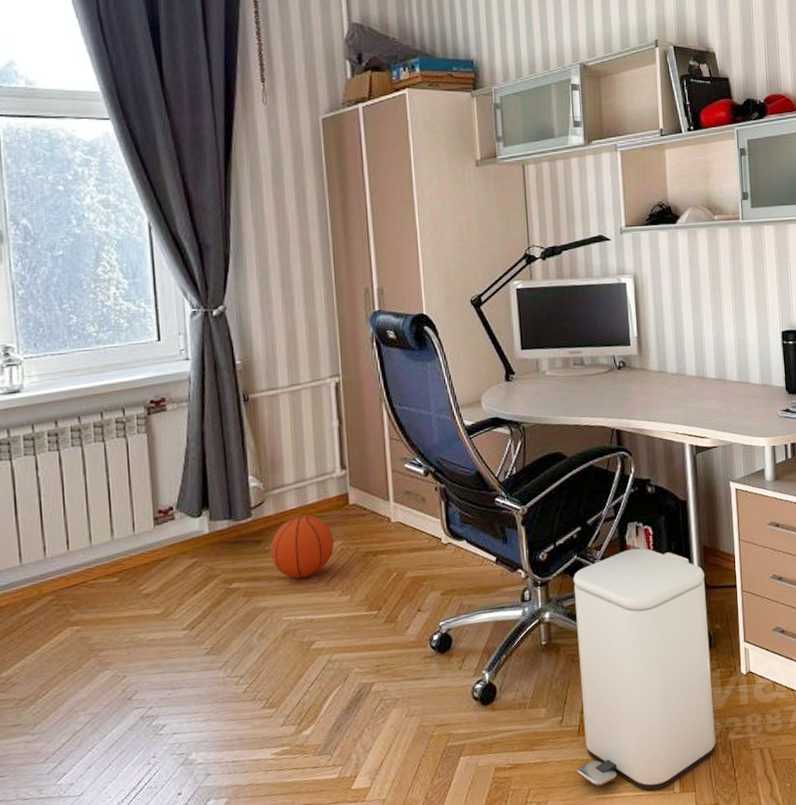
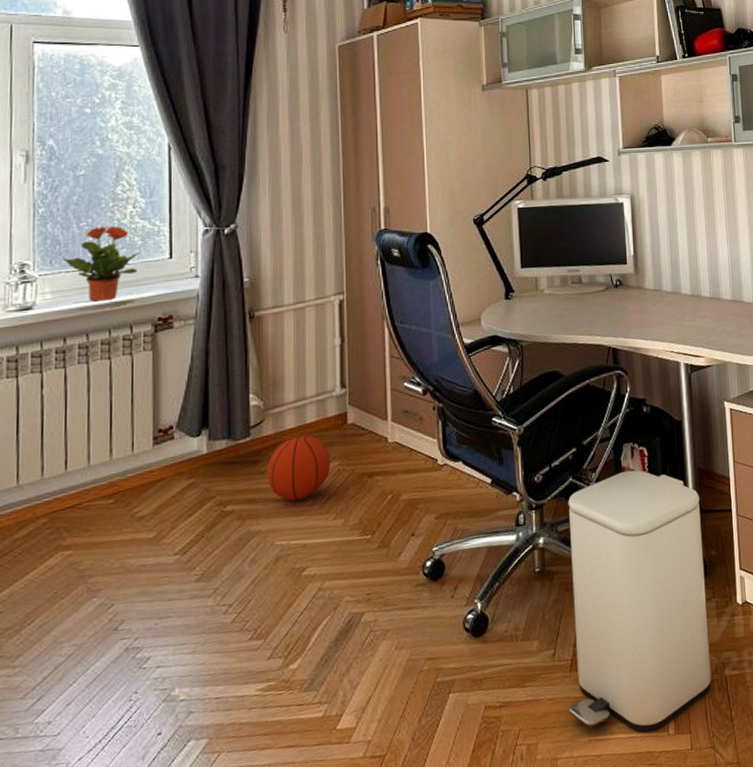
potted plant: none [47,307,128,386] -> present [63,225,142,303]

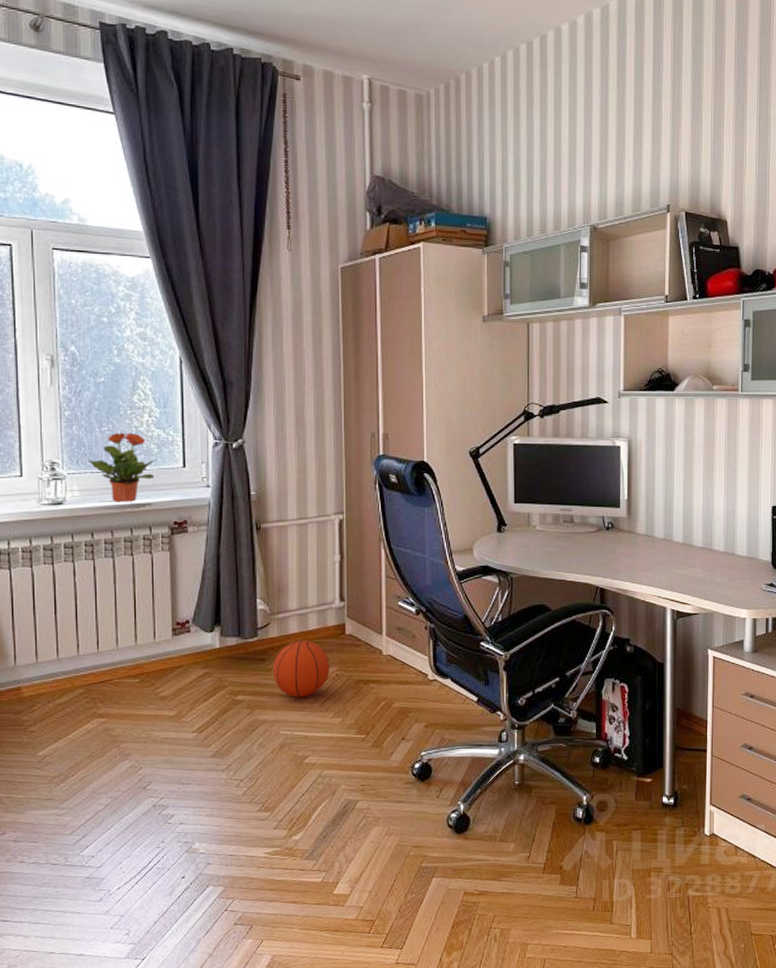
pedal bin: present [568,470,712,733] -> none [540,703,676,933]

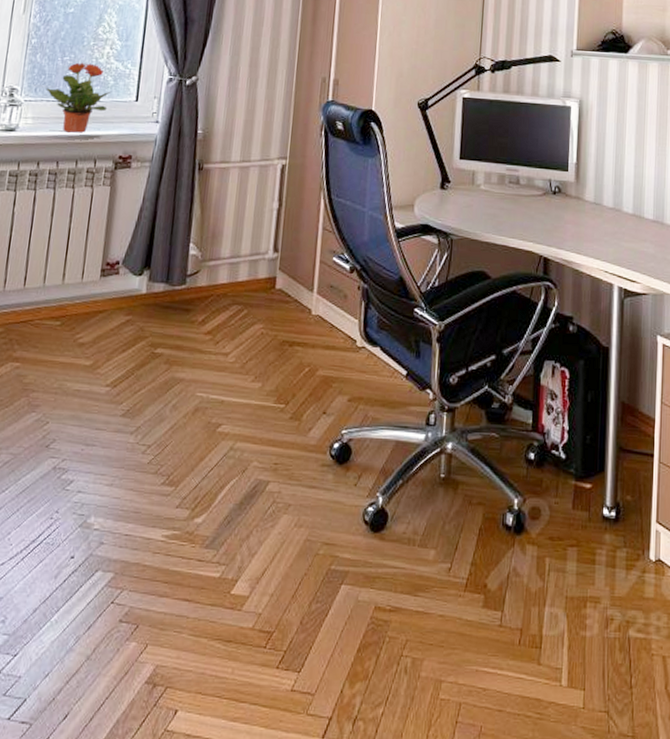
basketball: present [273,640,330,697] -> none [196,292,256,356]

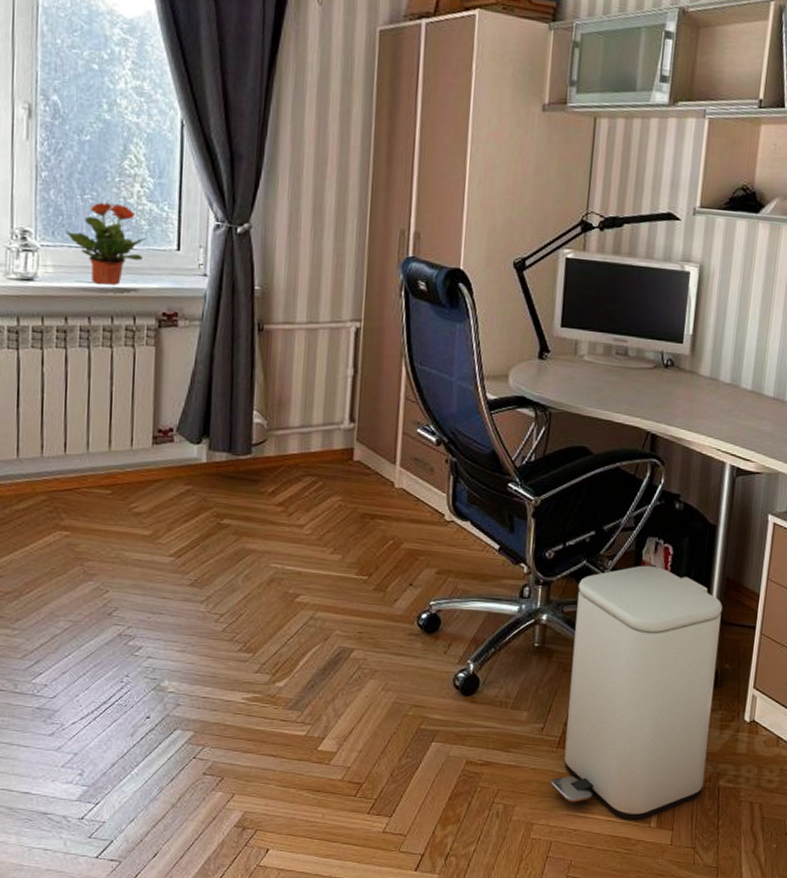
pedal bin: none [458,390,620,677] -> present [550,565,722,820]

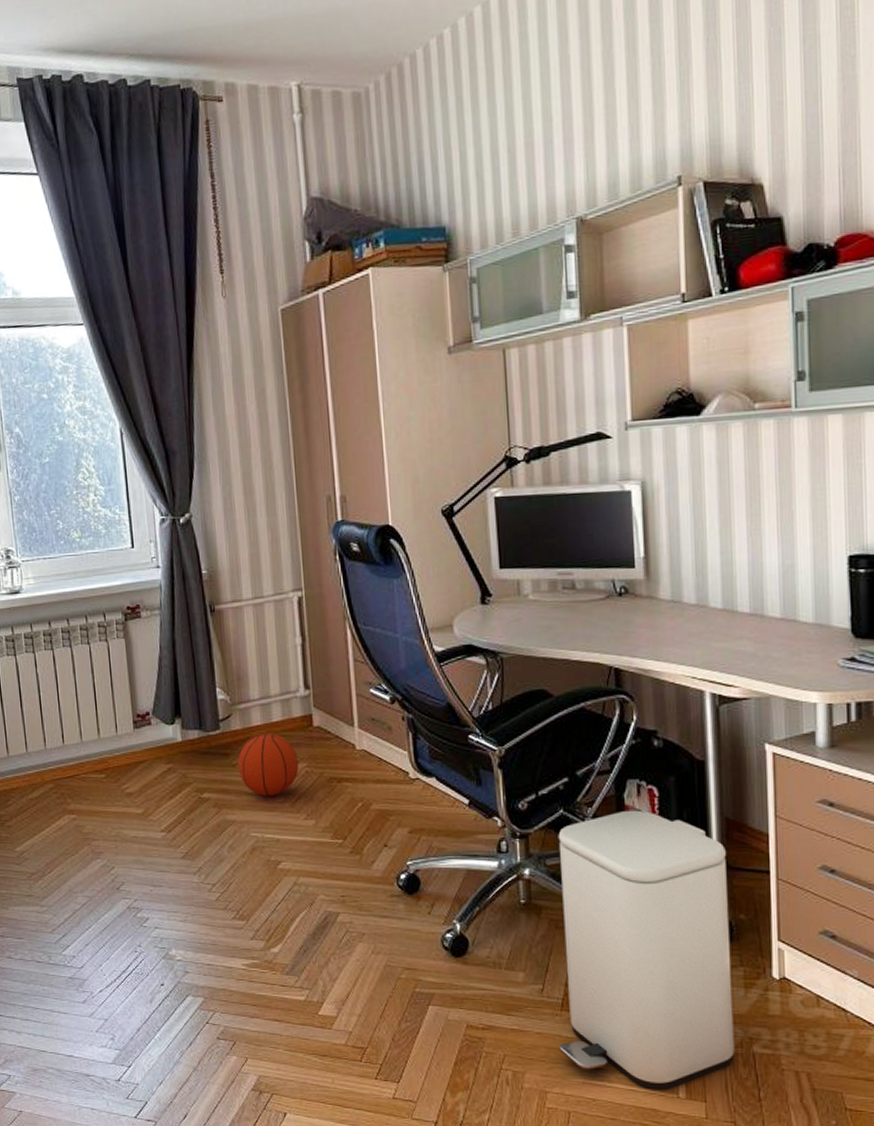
potted plant: present [65,202,148,286] -> none [39,513,106,590]
basketball: none [266,462,333,528] -> present [238,733,299,796]

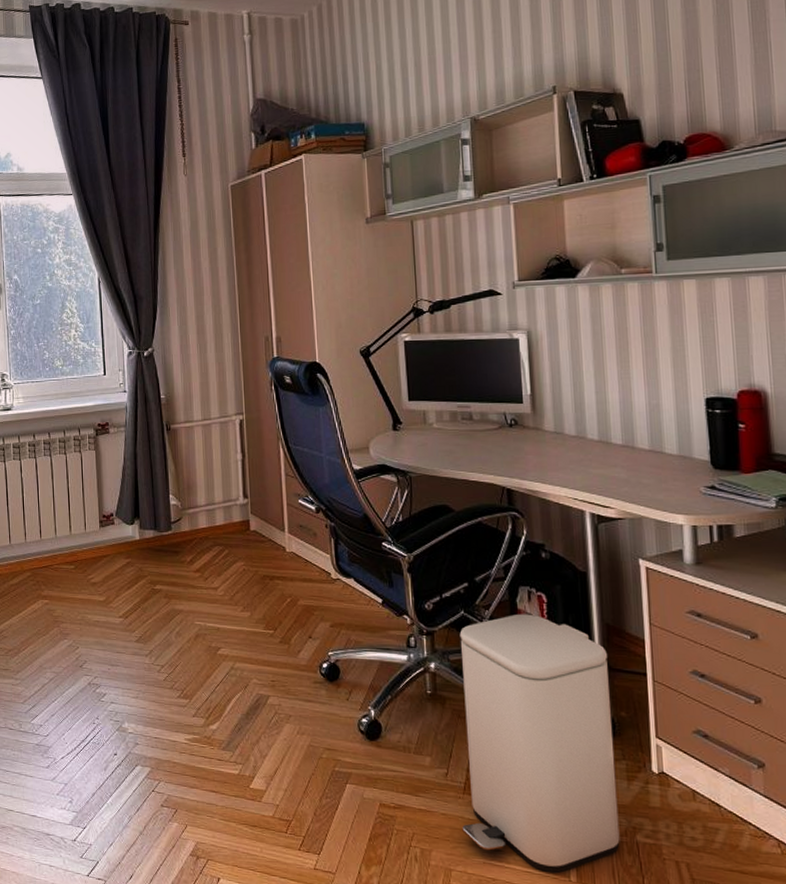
basketball: present [238,733,299,796] -> none [186,535,237,590]

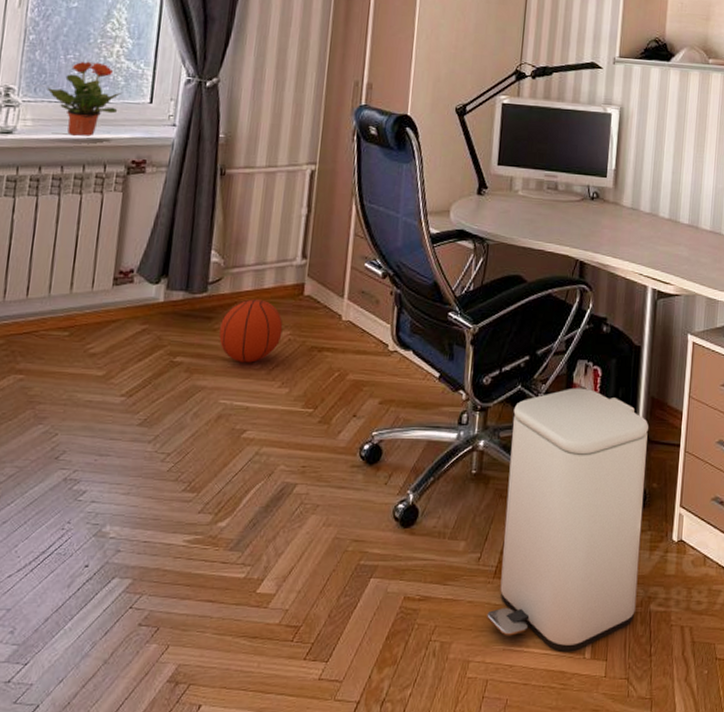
potted plant: none [29,346,83,408] -> present [47,61,123,137]
basketball: none [186,535,237,590] -> present [219,299,283,363]

